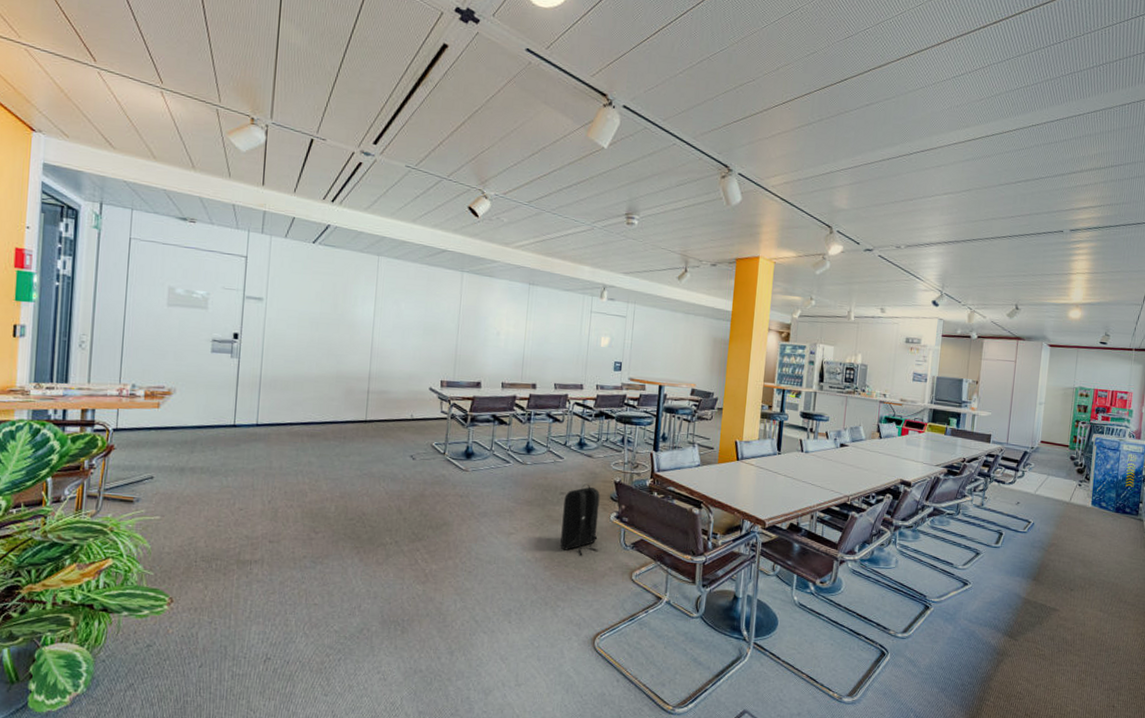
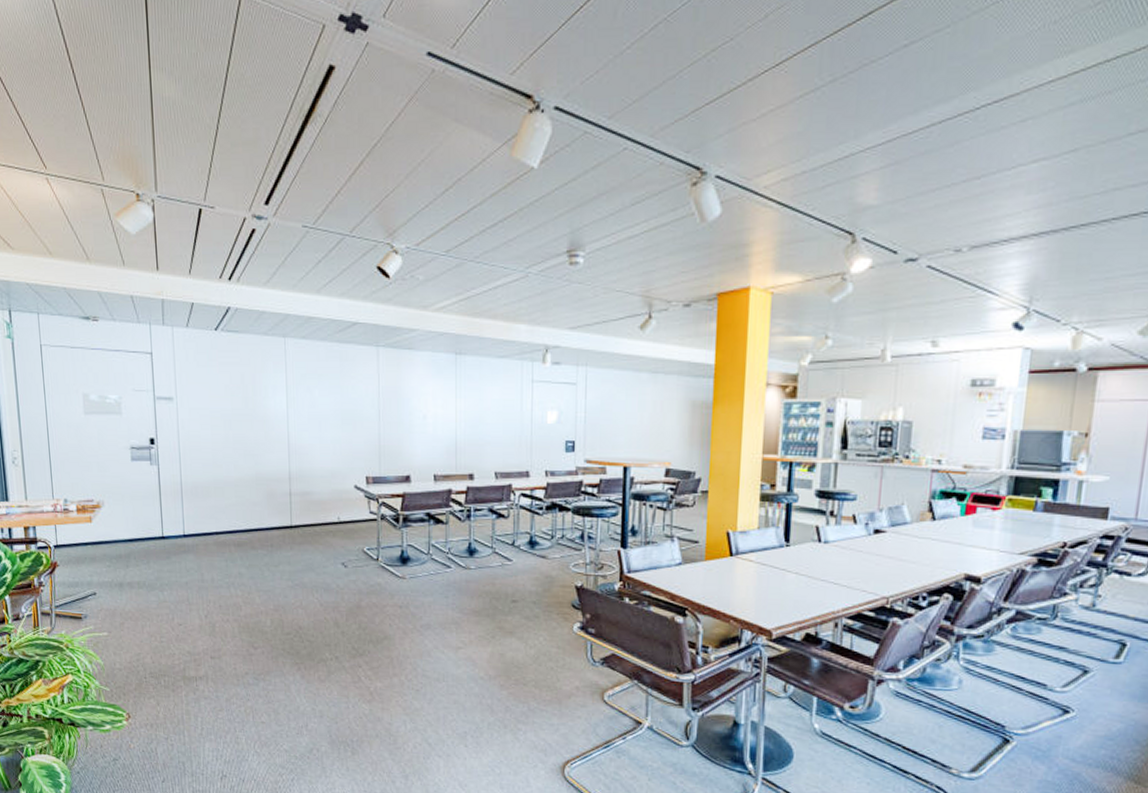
backpack: present [560,484,600,556] -> none [516,589,561,673]

